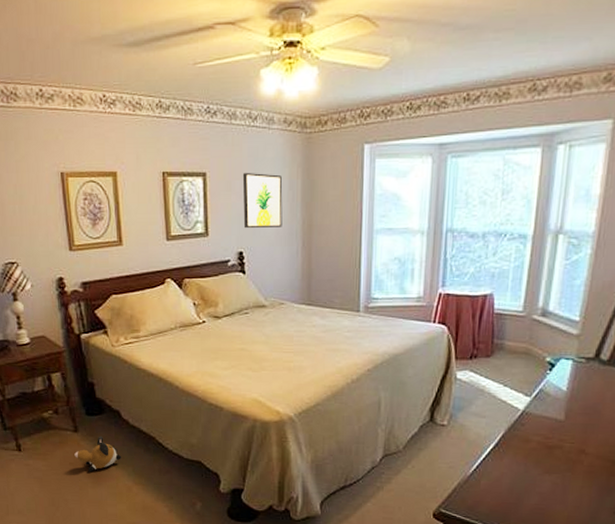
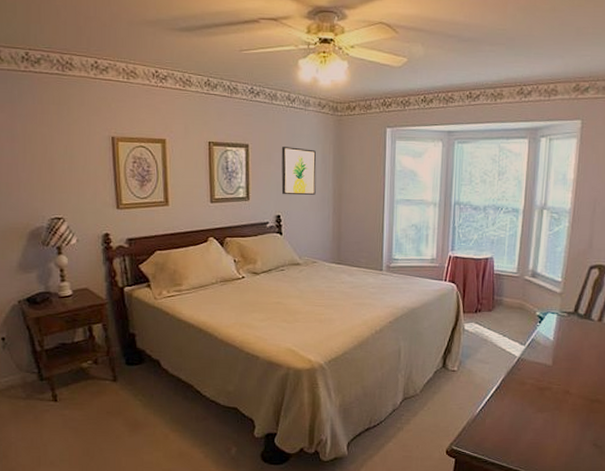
plush toy: present [74,436,121,472] -> none [112,385,159,420]

